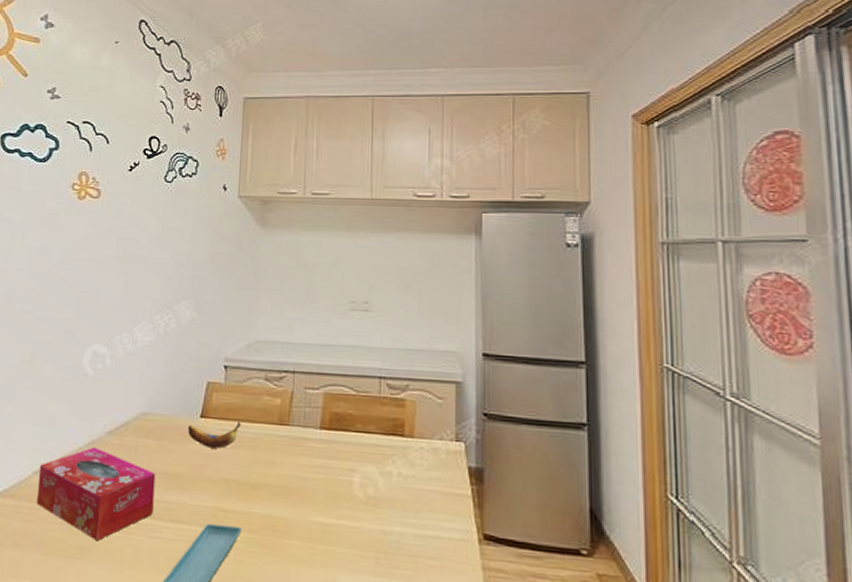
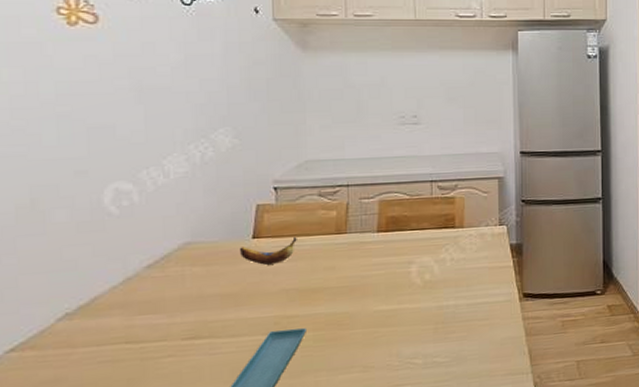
tissue box: present [37,446,156,541] -> none [63,283,210,370]

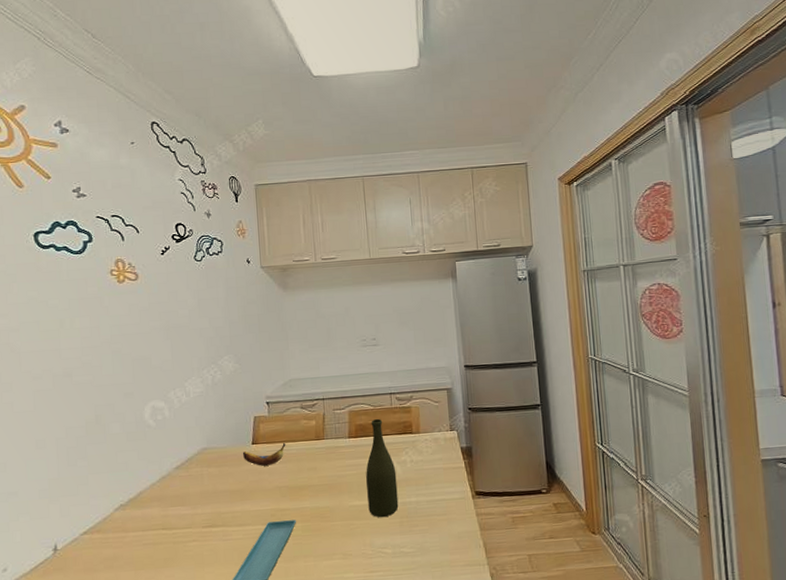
bottle: none [396,209,434,324] -> present [366,418,399,518]

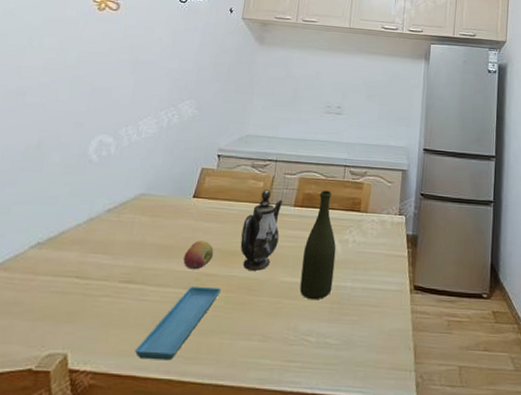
banana: present [243,442,286,466] -> none [181,200,228,223]
fruit: none [256,481,283,508] -> present [183,241,214,270]
teapot: none [304,426,340,501] -> present [240,189,283,271]

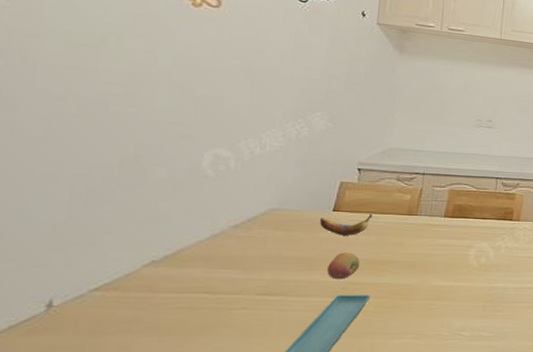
banana: none [181,200,228,223] -> present [320,213,373,236]
teapot: present [240,189,283,271] -> none [388,202,433,277]
bottle: present [300,190,336,300] -> none [452,201,489,301]

